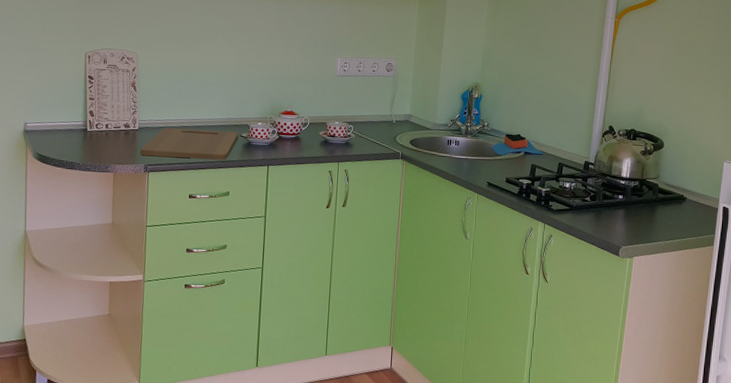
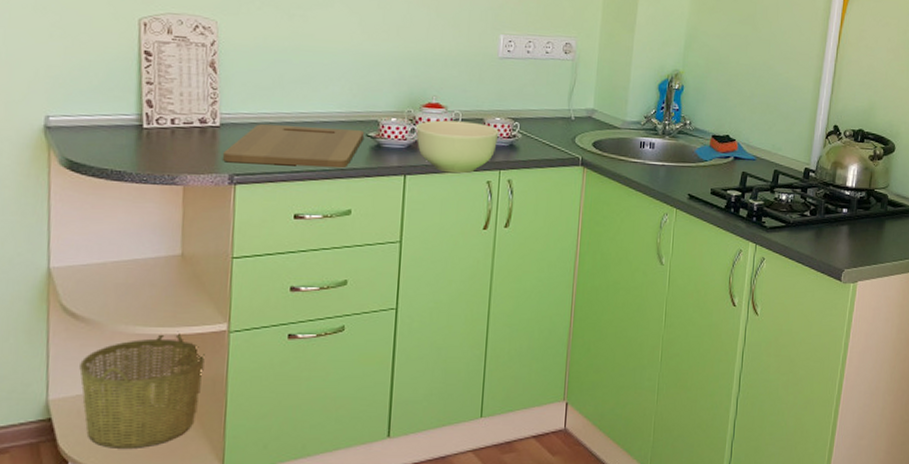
basket: none [44,279,127,365] -> present [79,331,205,448]
bowl: none [276,124,338,165] -> present [416,120,499,174]

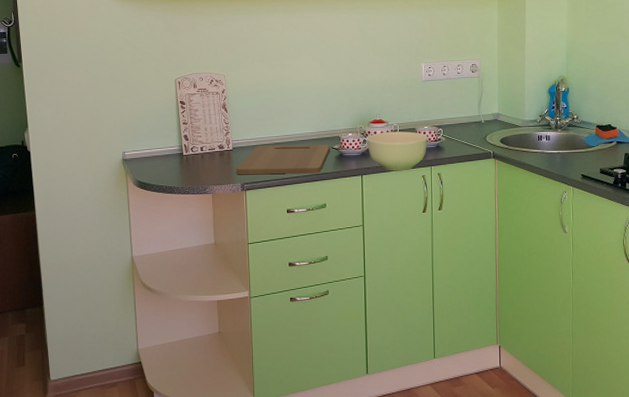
basket: present [79,331,205,448] -> none [156,298,235,383]

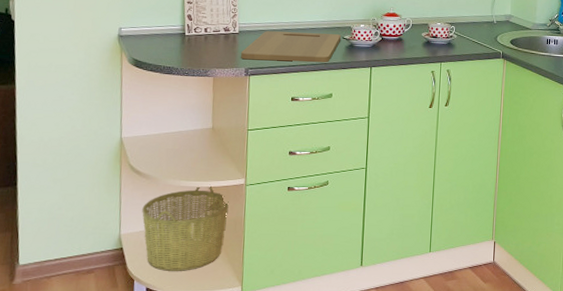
basket: none [156,298,235,383] -> present [142,184,229,271]
bowl: present [367,131,428,171] -> none [379,25,440,66]

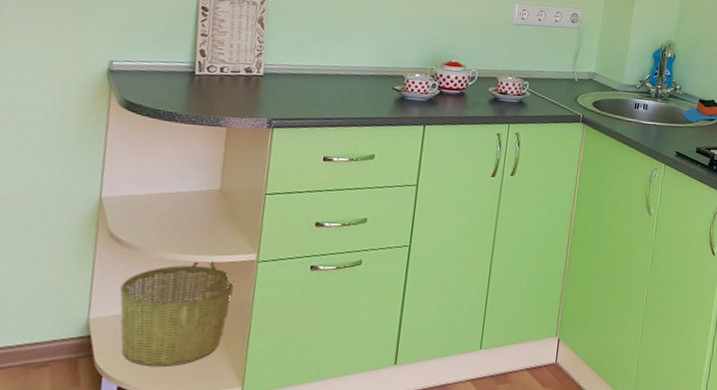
cutting board: present [241,31,342,63] -> none [264,75,391,118]

